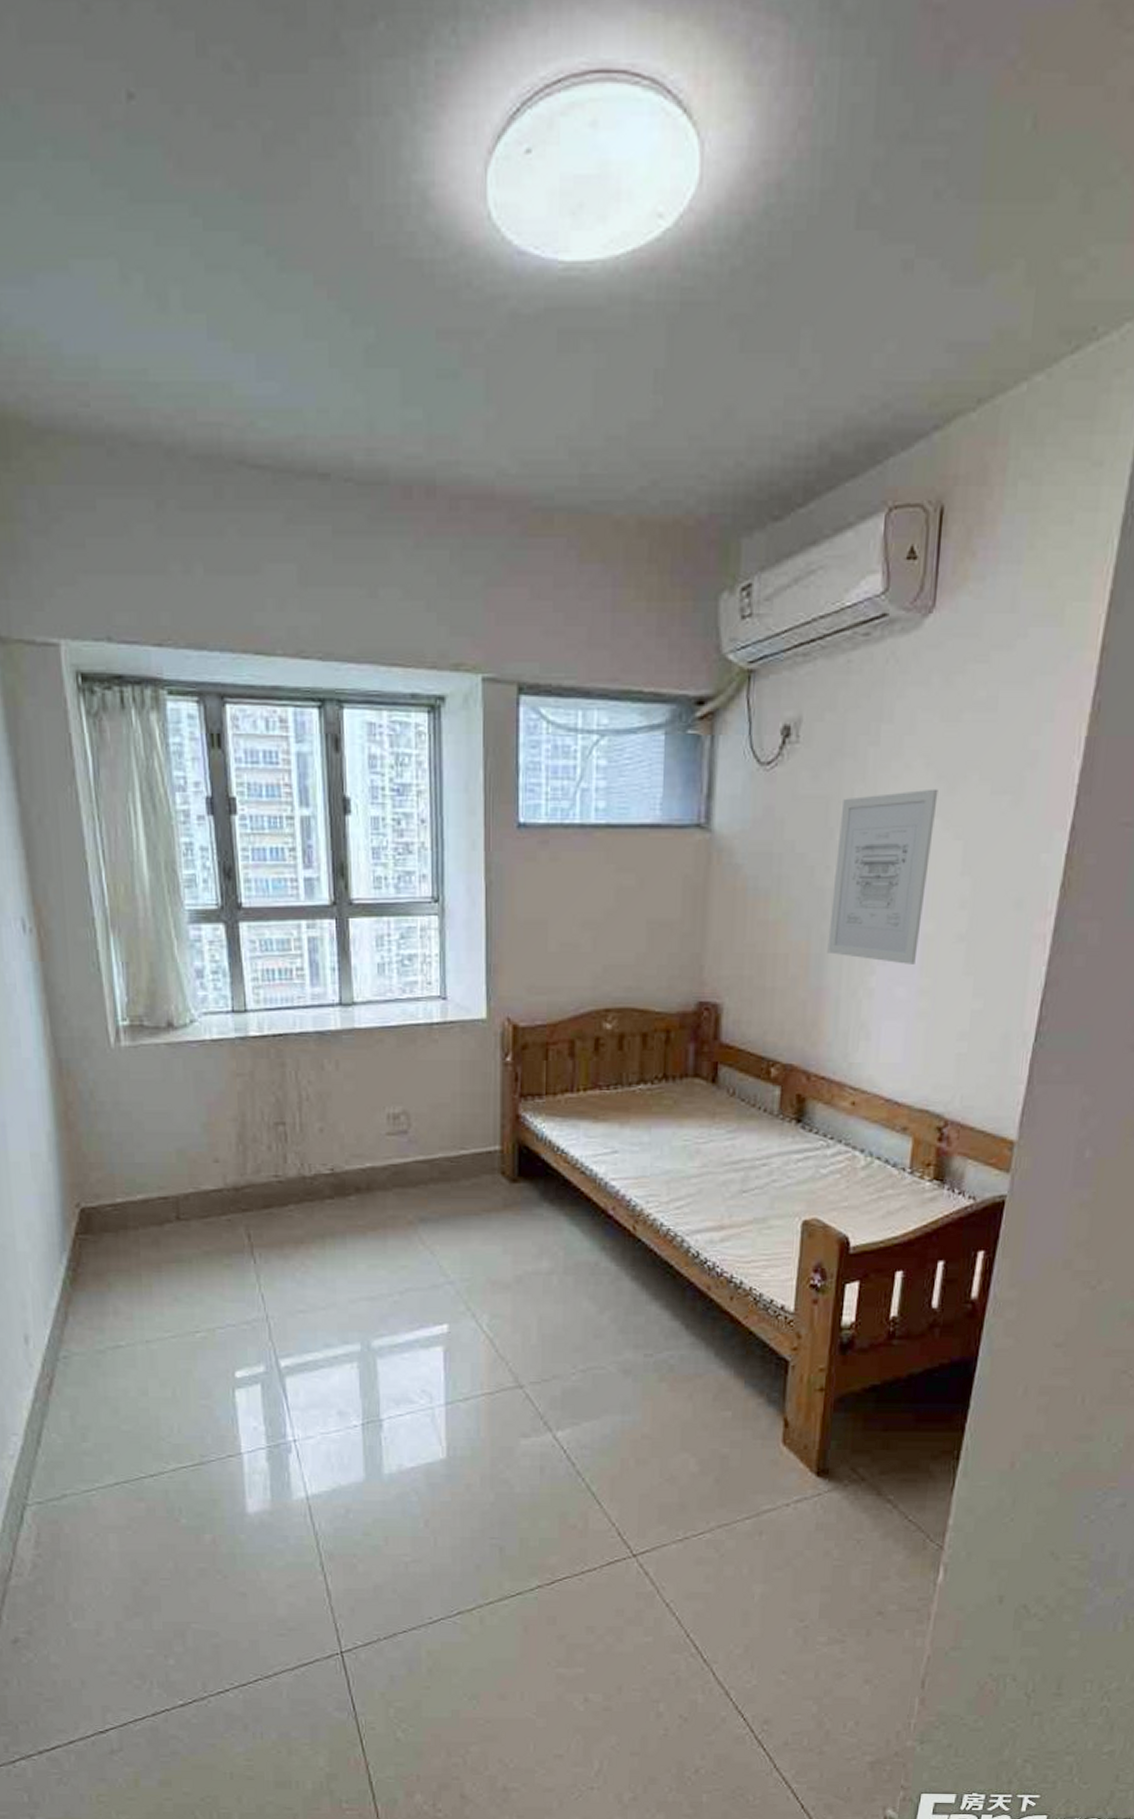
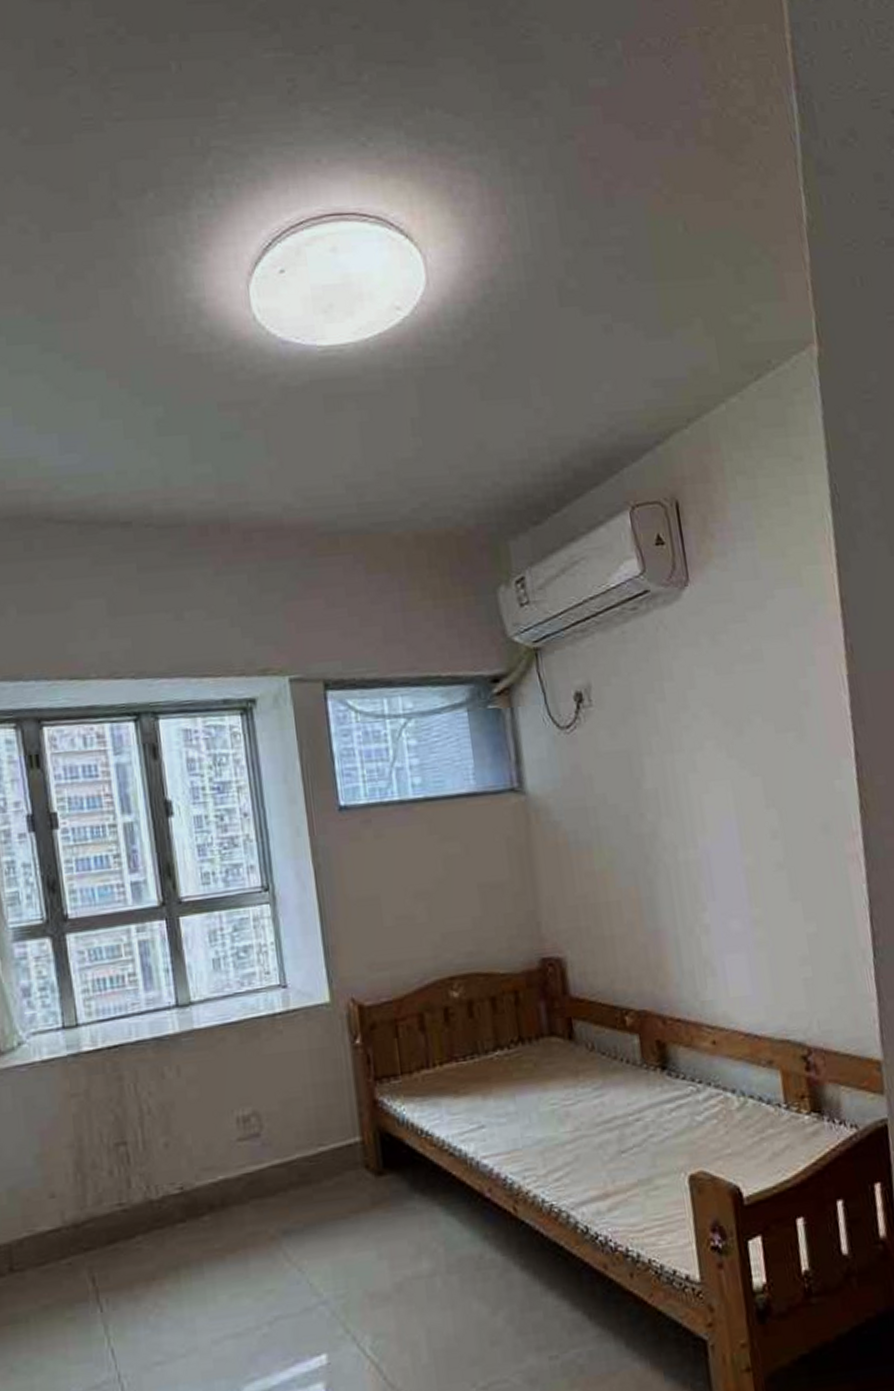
wall art: present [827,788,938,964] -> none [643,733,743,898]

